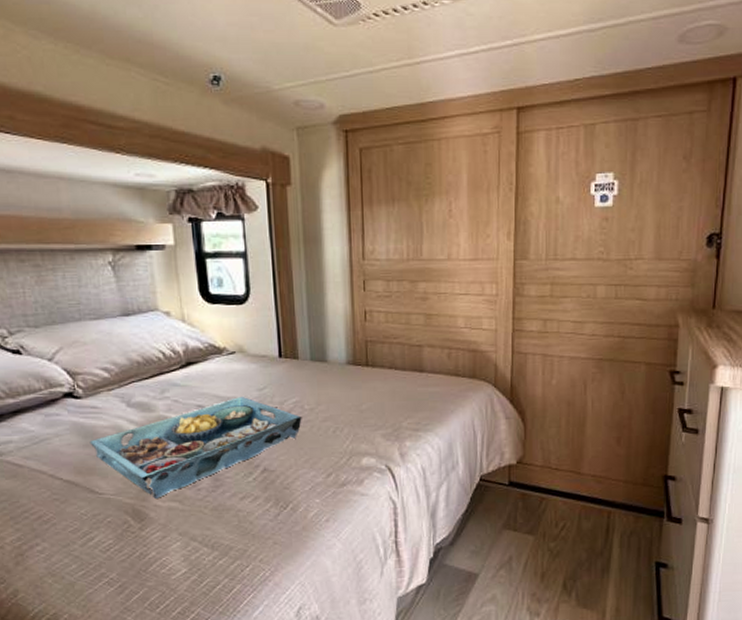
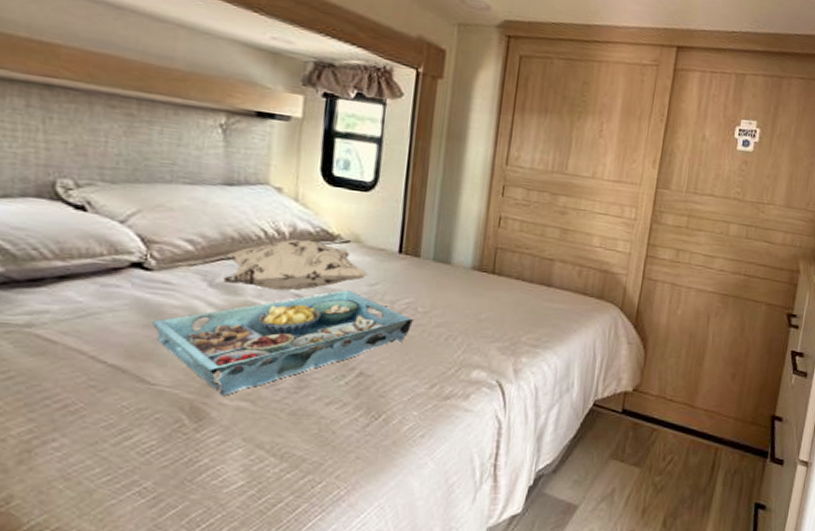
decorative pillow: none [135,355,256,404] -> present [223,239,368,291]

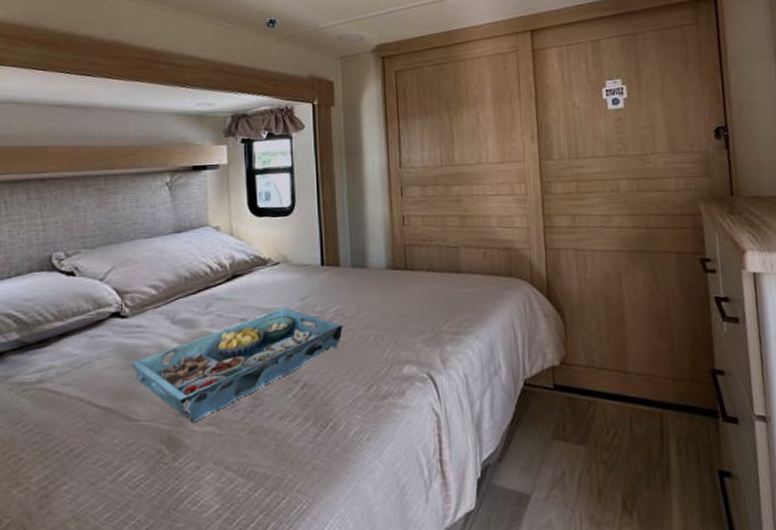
decorative pillow: present [223,239,368,291] -> none [182,267,299,319]

